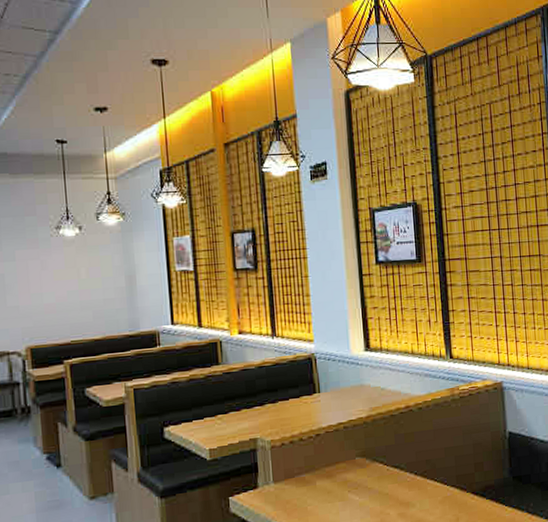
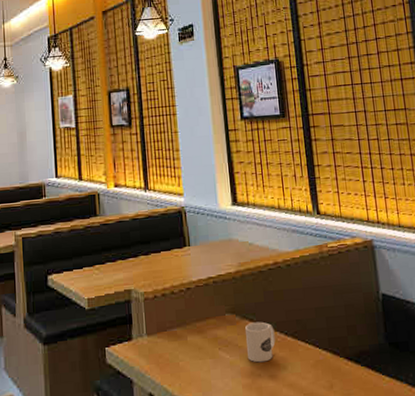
mug: none [375,463,405,503] -> present [245,321,276,363]

